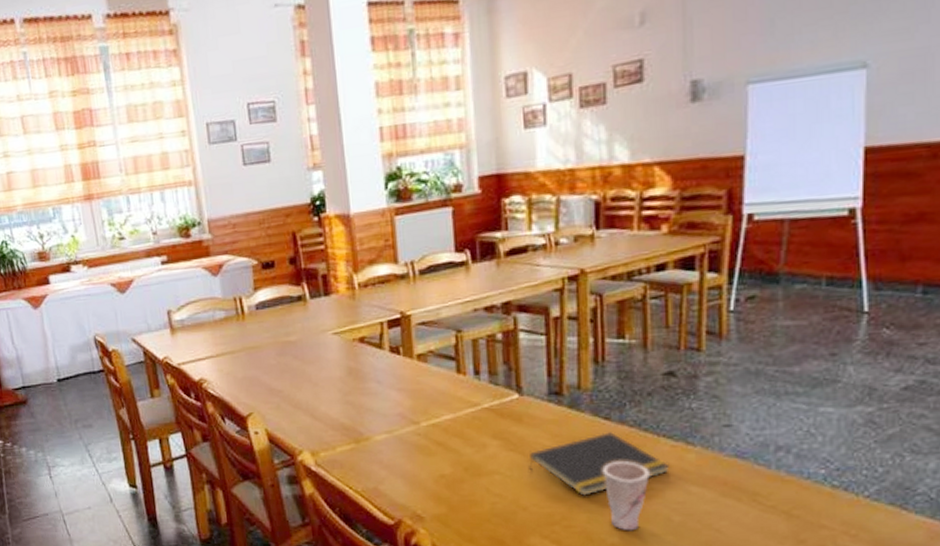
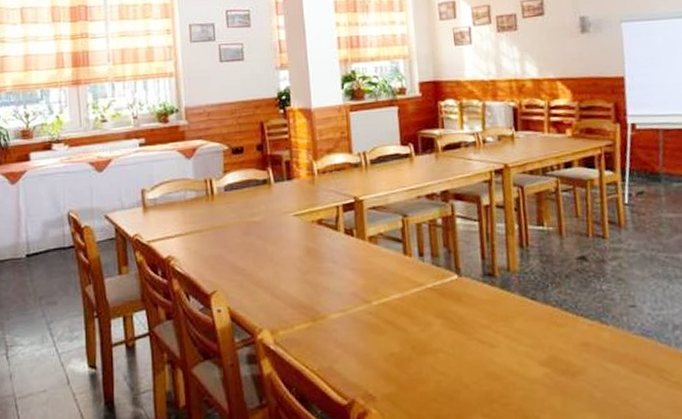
notepad: present [528,432,670,496] -> none [468,312,589,373]
cup: present [602,460,650,531] -> none [532,338,573,408]

